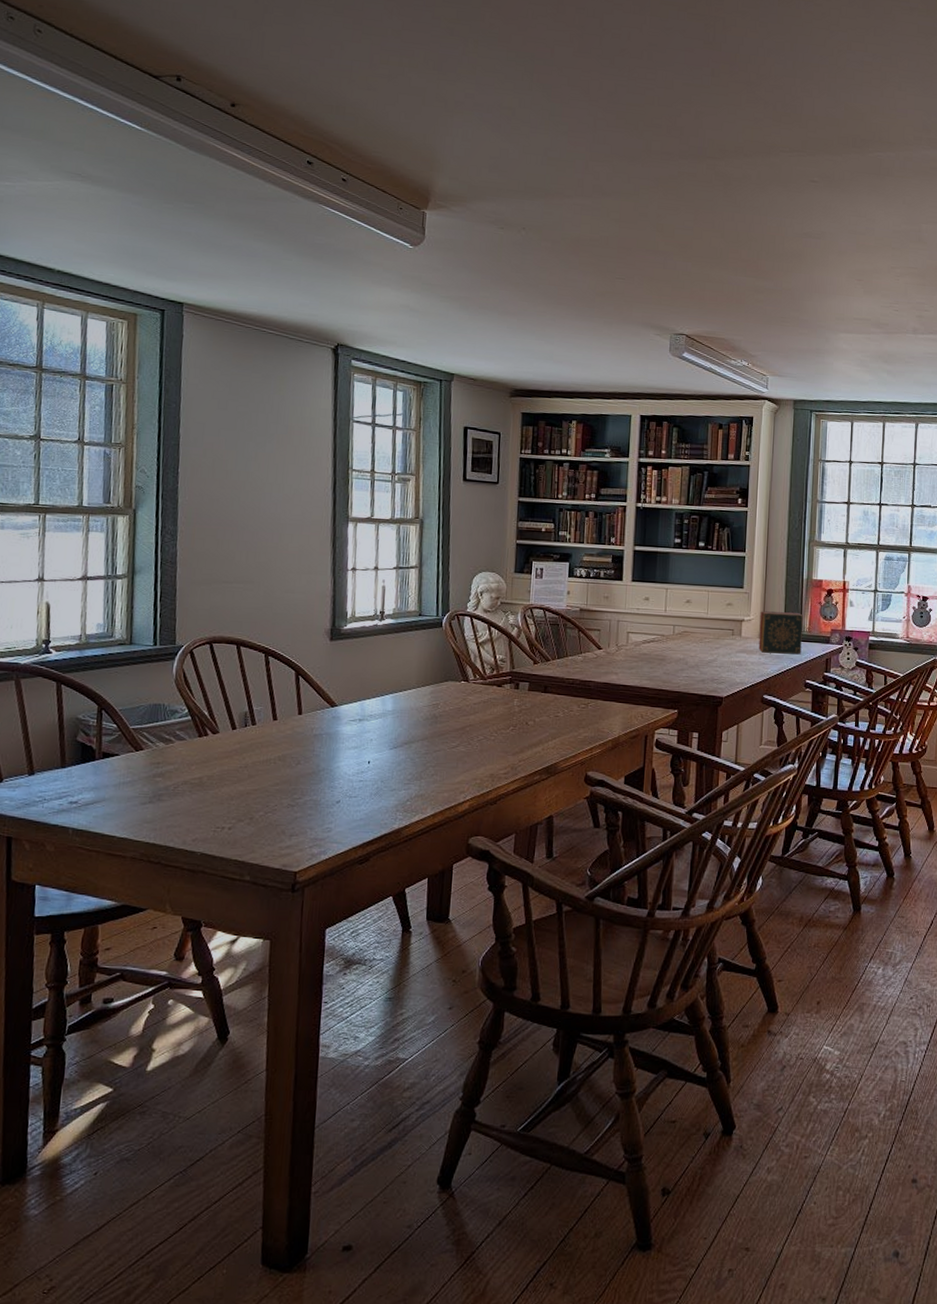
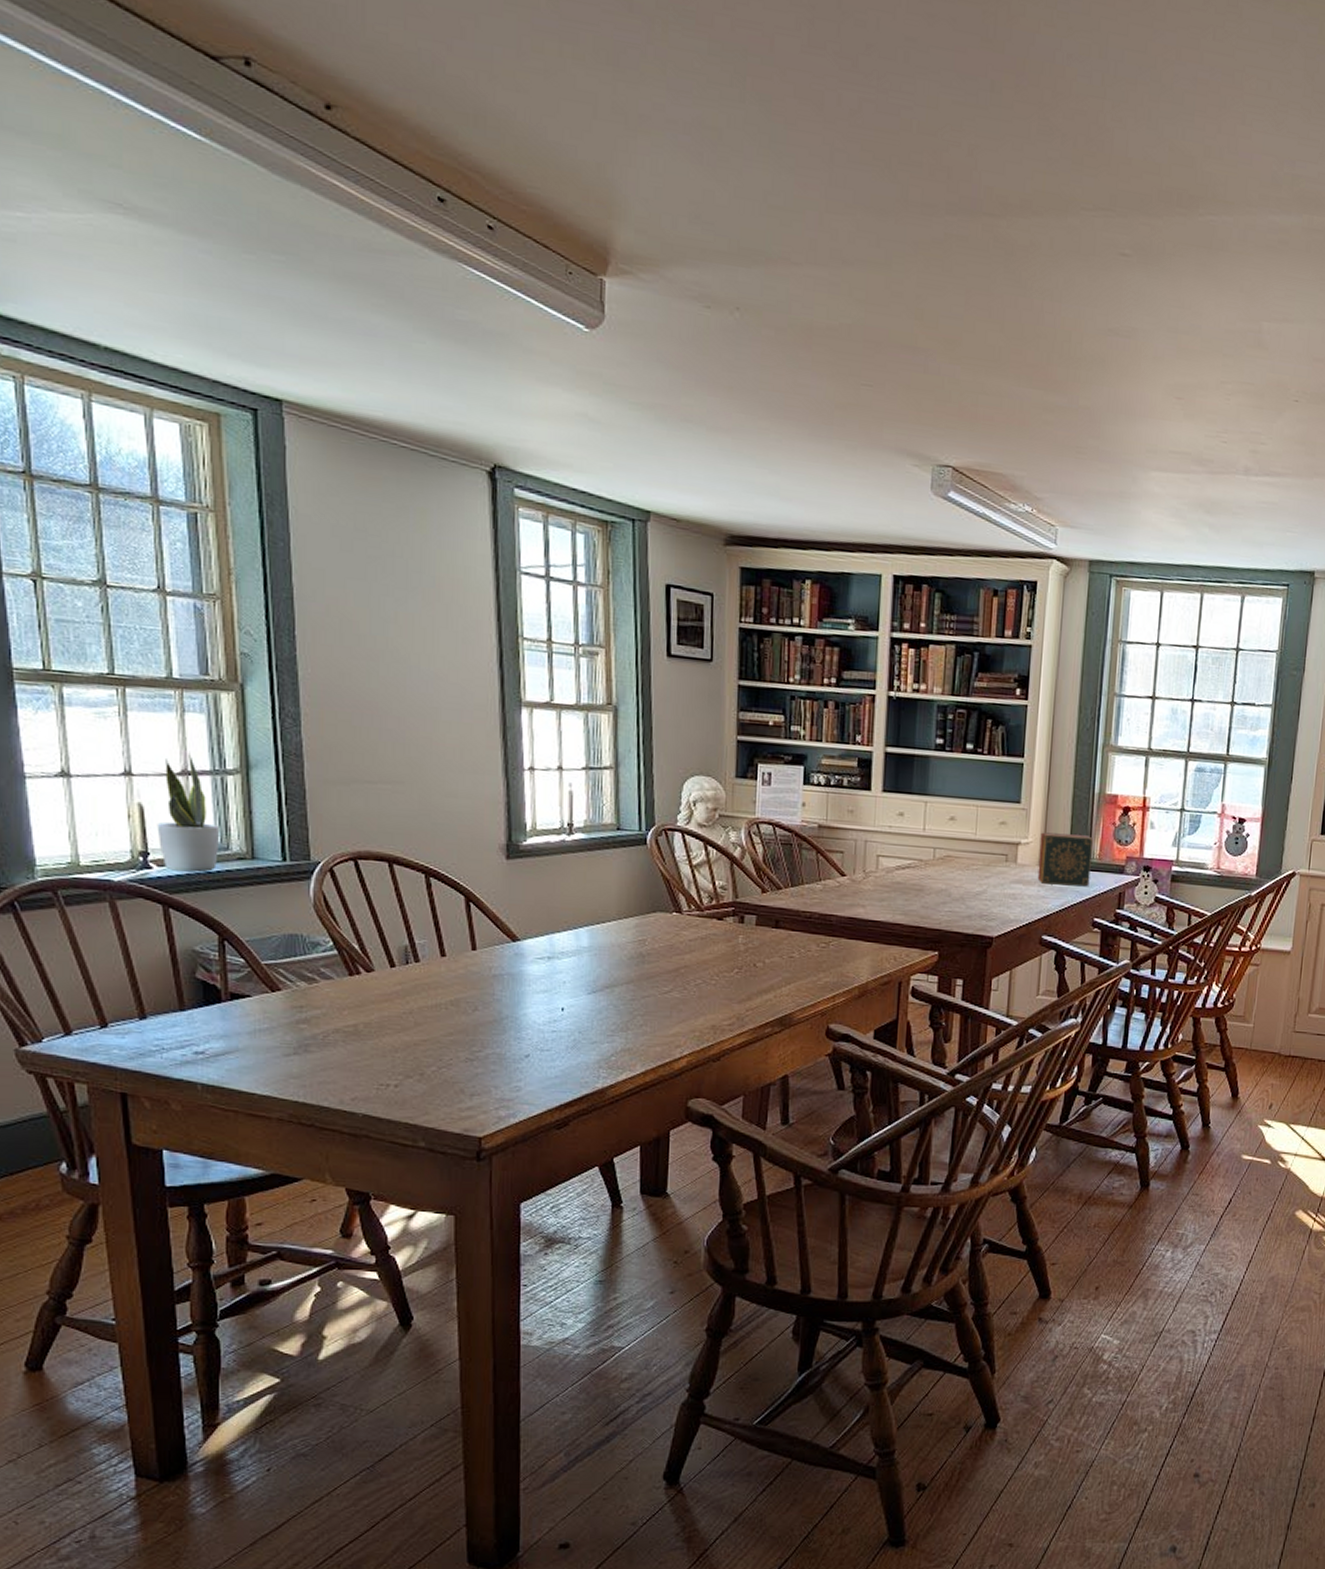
potted plant: none [58,561,106,656] -> present [157,751,219,873]

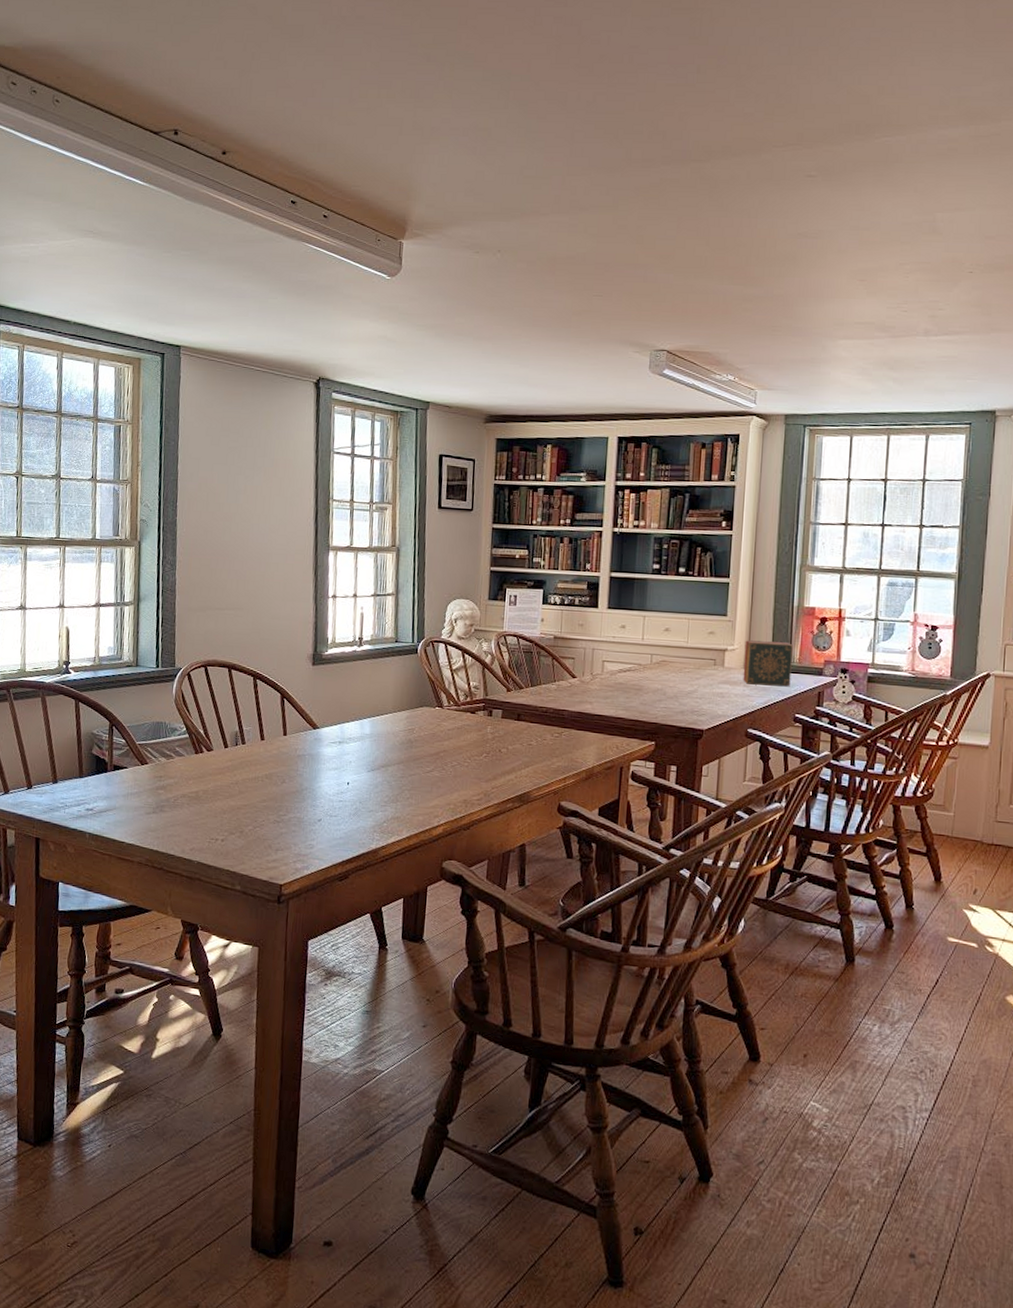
potted plant: present [157,751,219,873] -> none [76,589,116,677]

